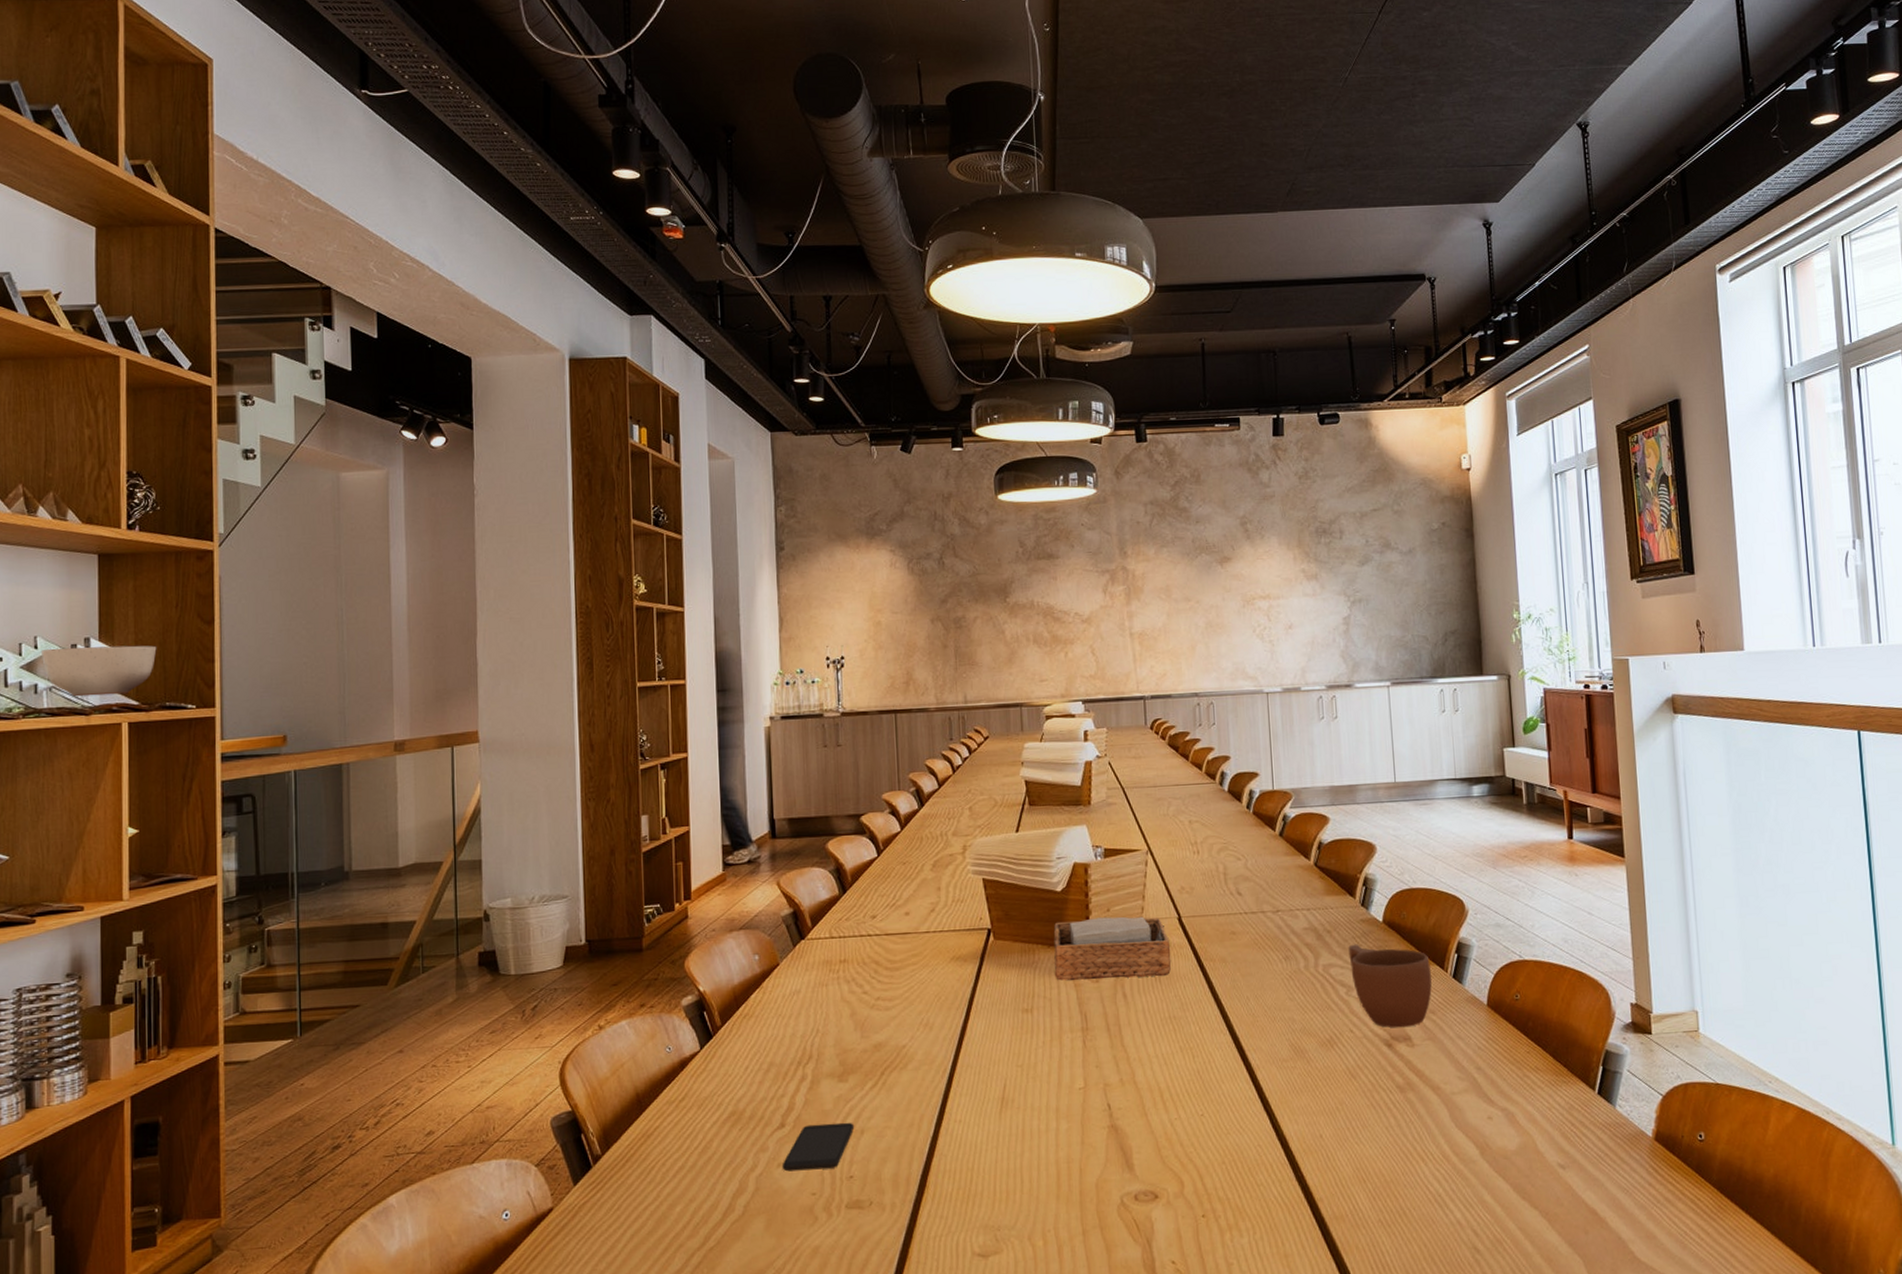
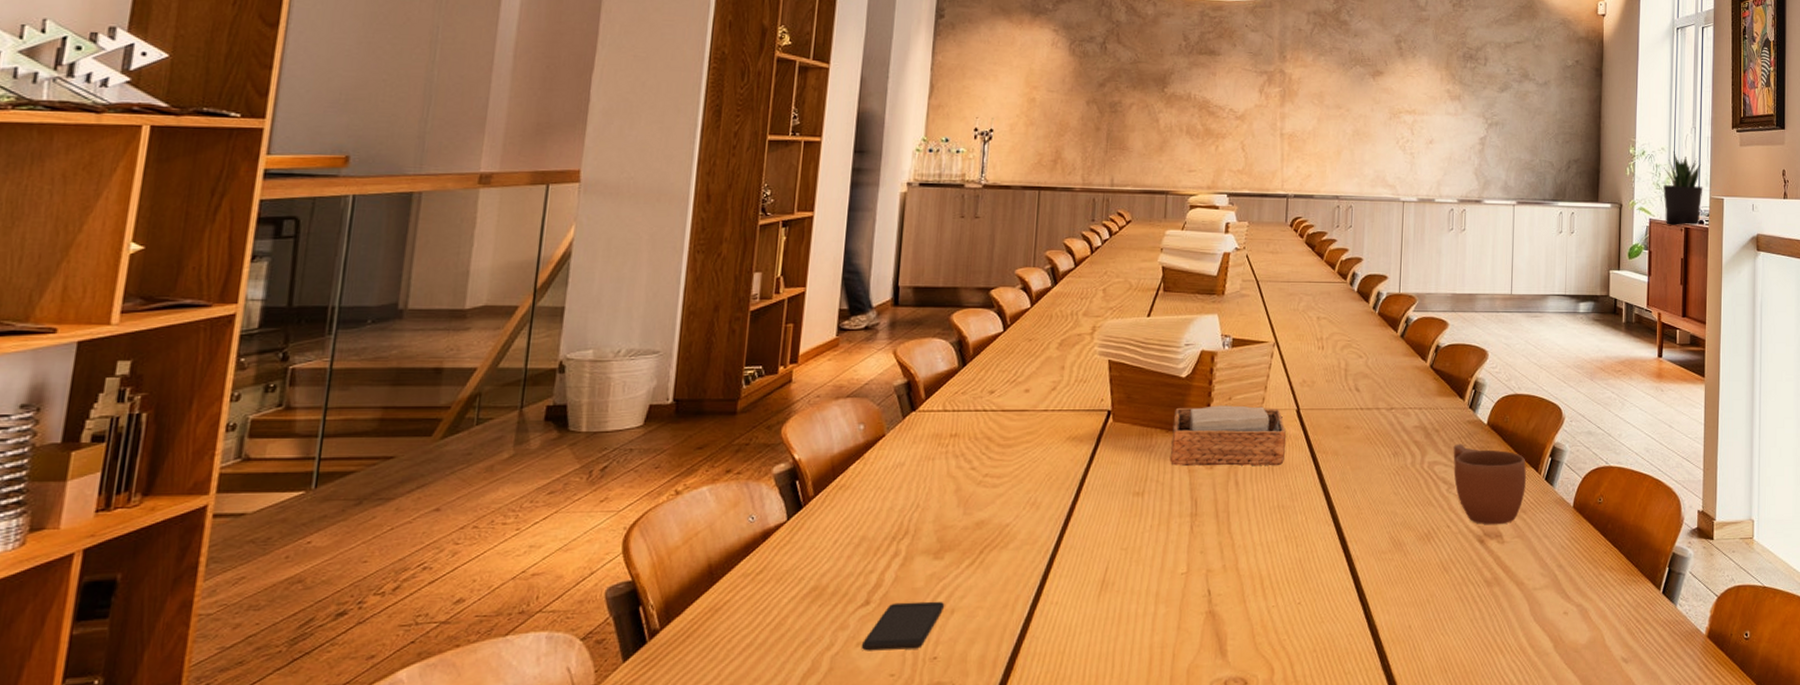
bowl: present [40,645,157,697] -> none [48,34,202,94]
planter: none [1555,610,1603,693] -> present [1663,150,1703,226]

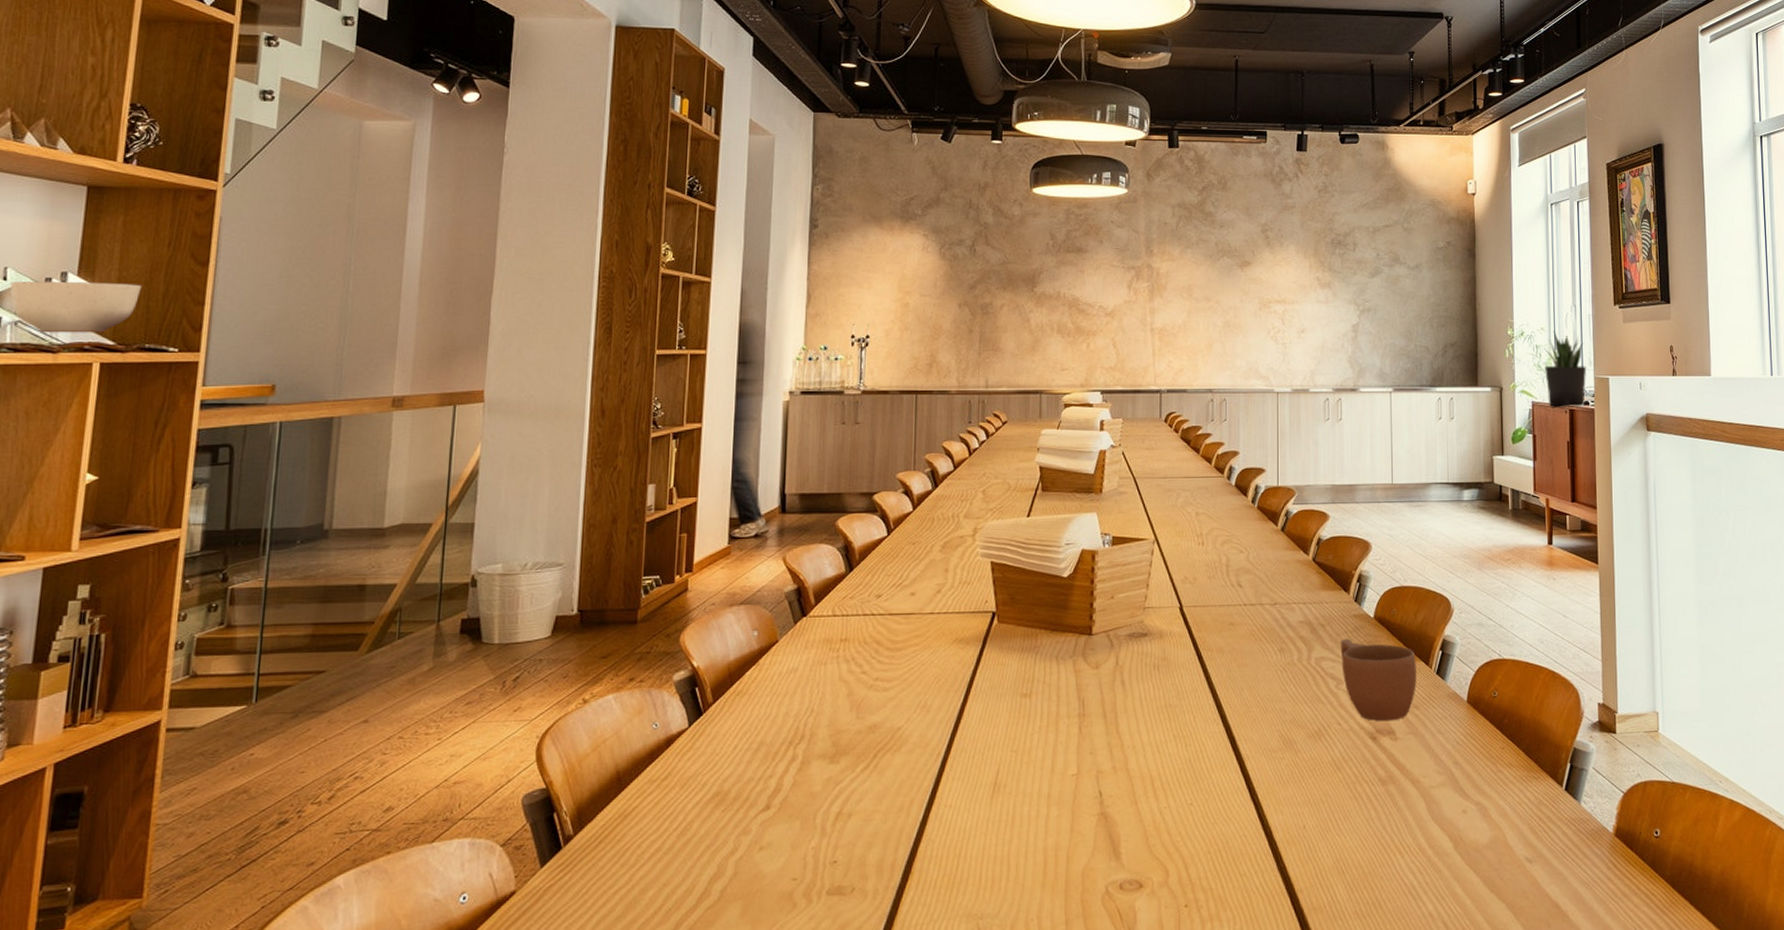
bowl: none [48,34,202,94] -> present [9,281,142,333]
mobile phone: present [861,601,945,651] -> none [763,805,843,856]
napkin holder: present [1170,405,1287,466] -> none [1056,604,1171,666]

